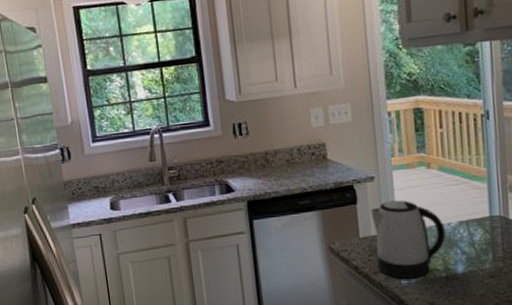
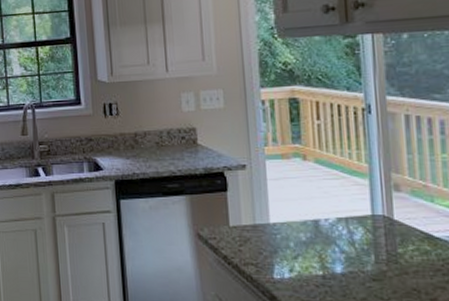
kettle: present [371,200,446,279] -> none [242,190,323,274]

